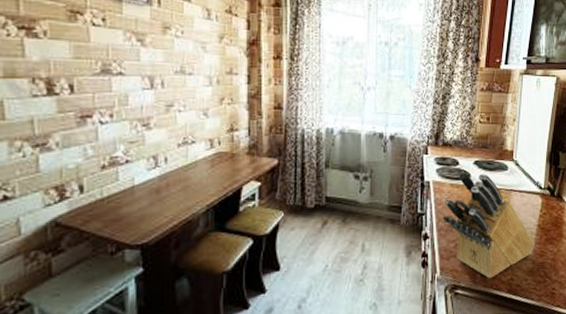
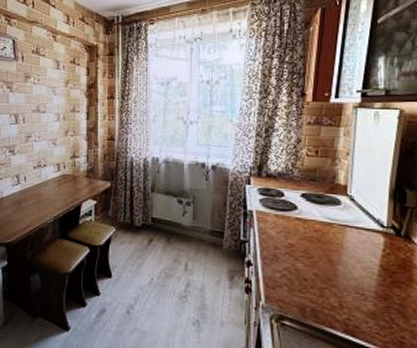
knife block: present [444,172,535,278] -> none [268,204,376,314]

